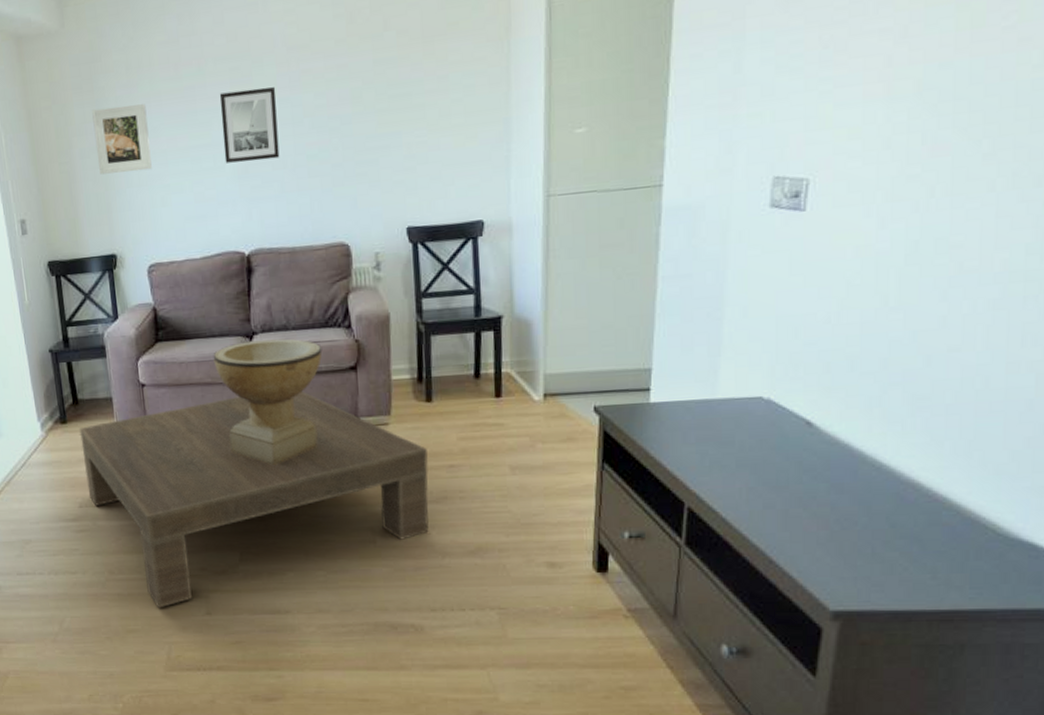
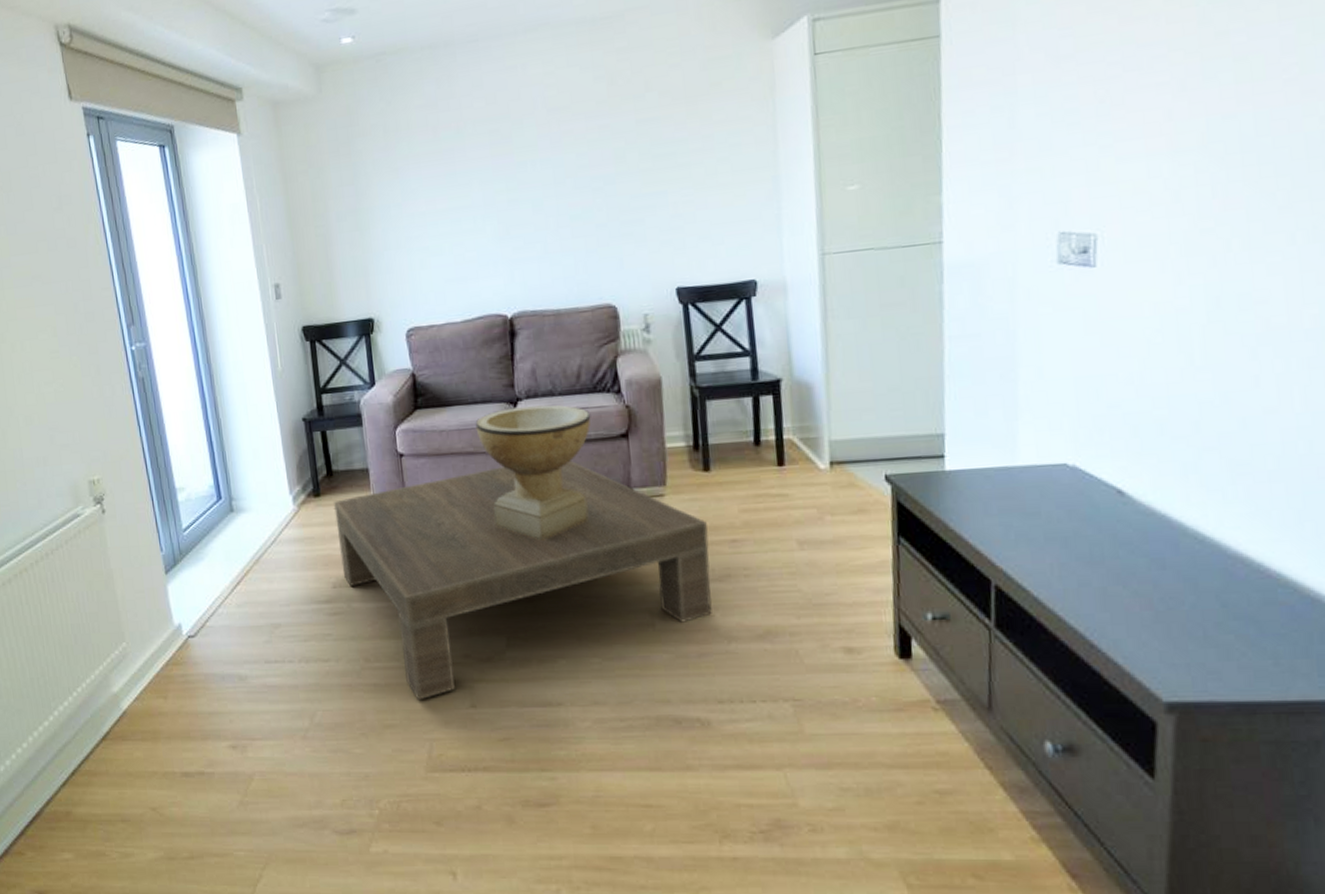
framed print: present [92,104,152,175] -> none [349,166,410,237]
wall art: present [219,87,280,163] -> none [479,148,542,225]

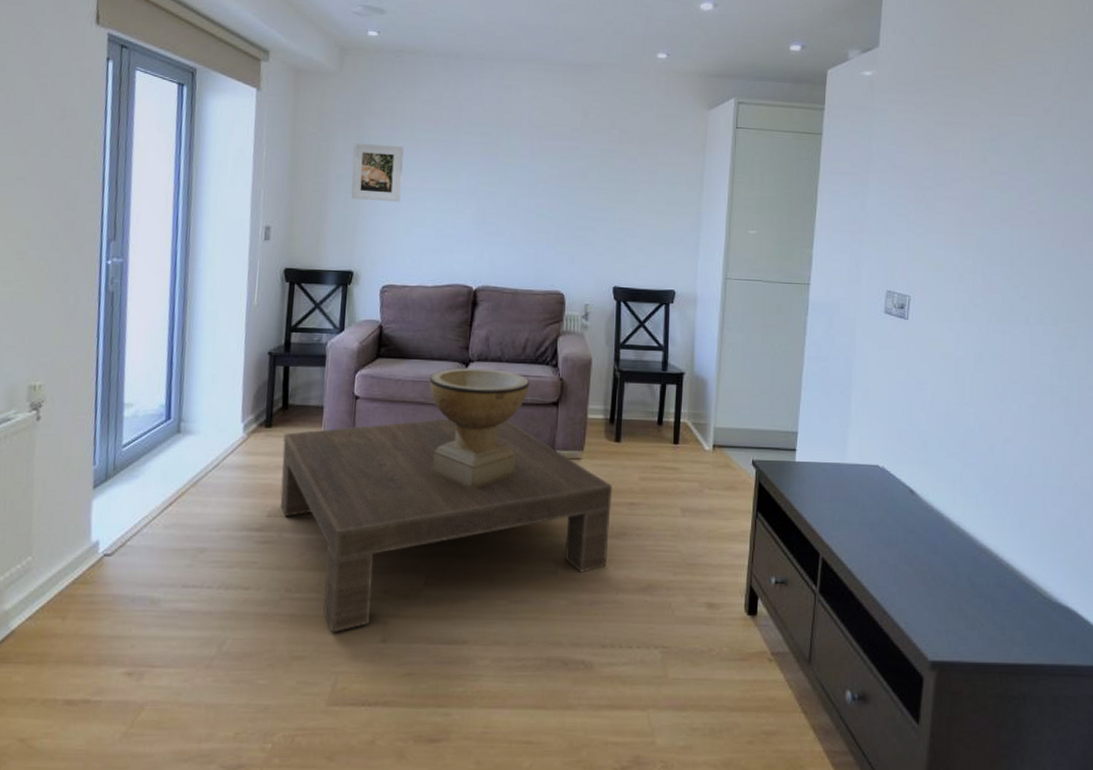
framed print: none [349,166,410,237] -> present [351,143,404,203]

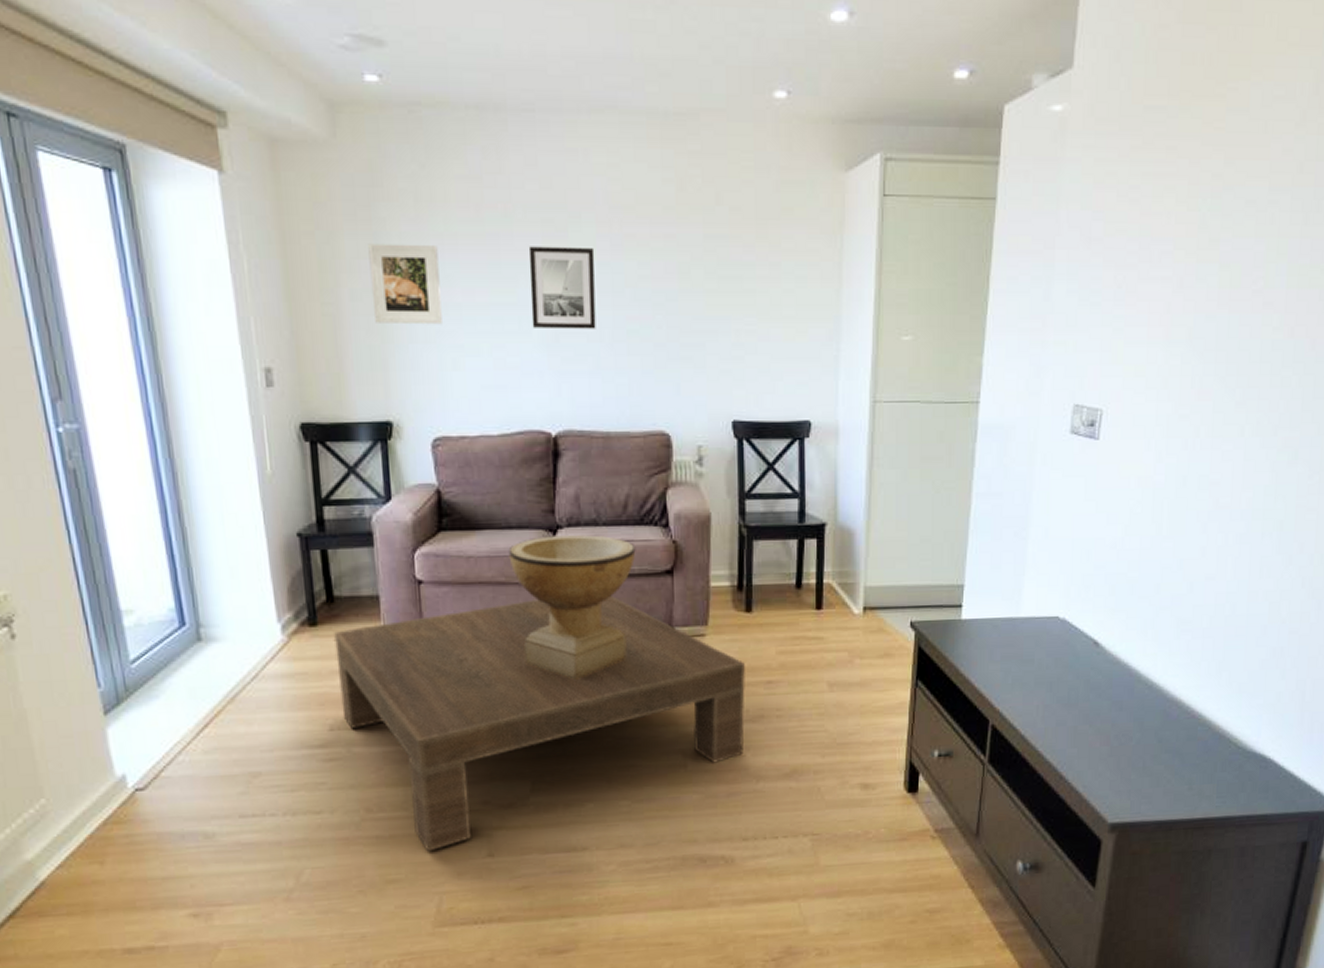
wall art: none [466,150,518,212] -> present [528,246,596,330]

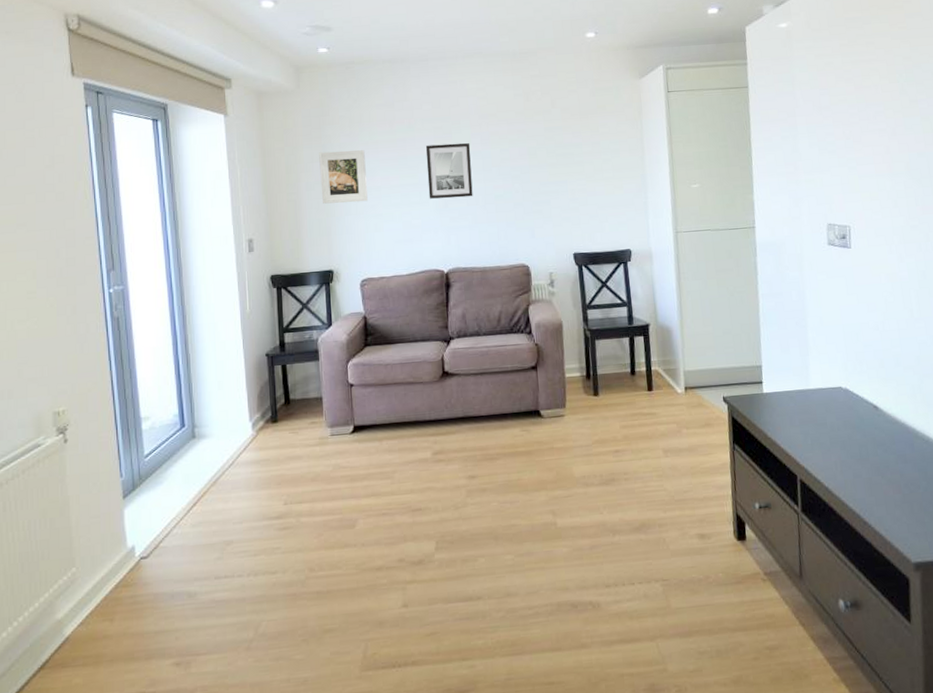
coffee table: present [334,595,745,852] -> none [290,388,601,604]
decorative bowl: present [508,535,636,680] -> none [415,343,509,456]

